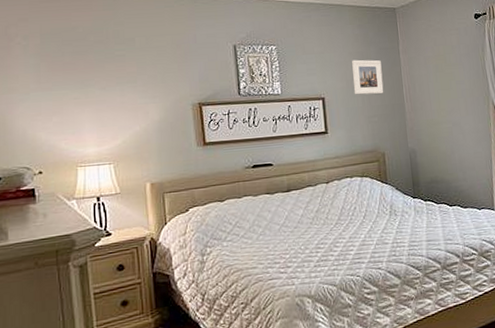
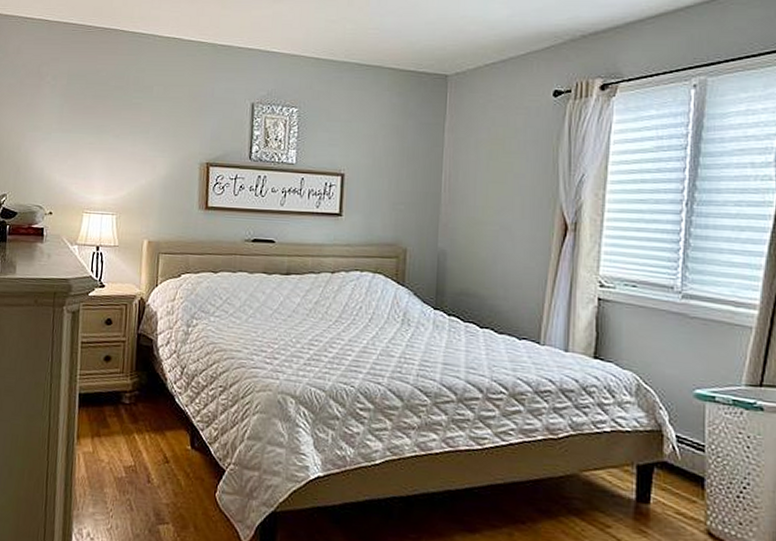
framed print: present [352,59,384,95] -> none [380,133,419,177]

